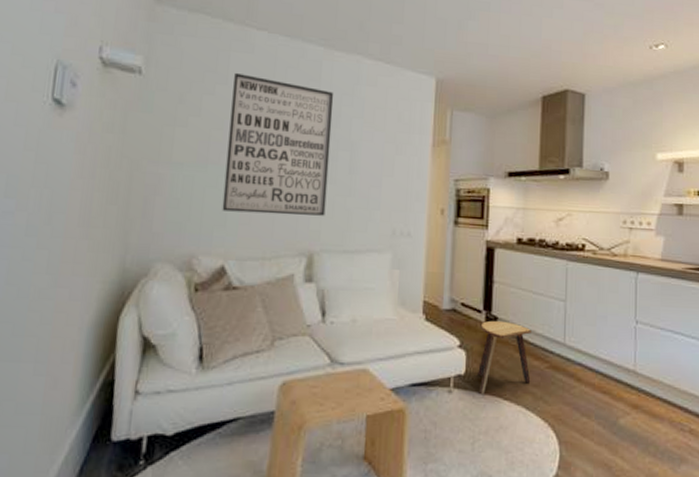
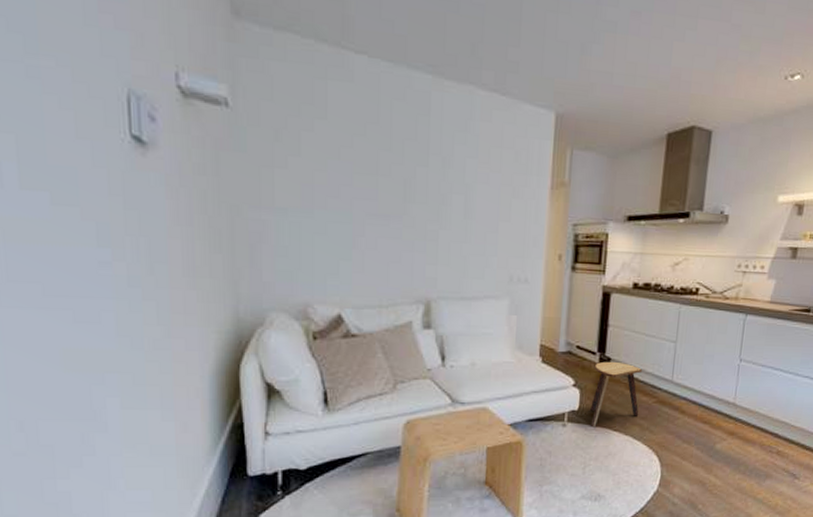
wall art: present [222,72,334,216] -> none [333,105,446,263]

